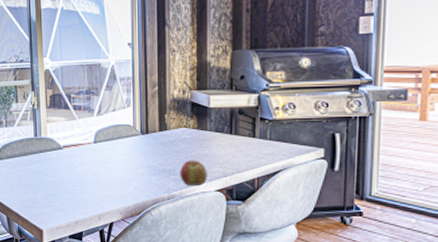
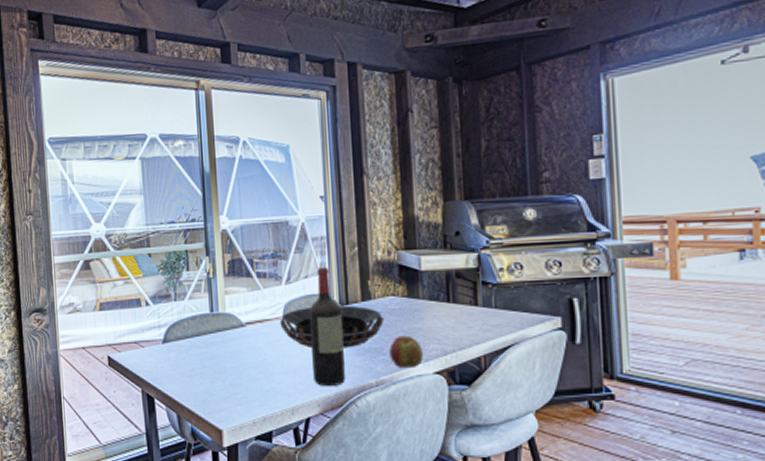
decorative bowl: none [91,134,177,169] -> present [279,305,385,349]
wine bottle: none [116,103,143,198] -> present [310,267,345,386]

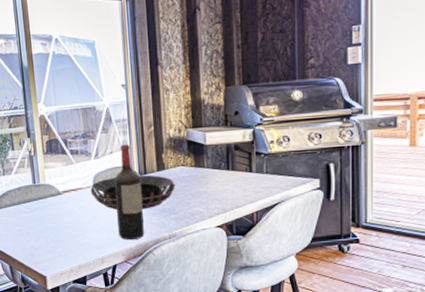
apple: present [389,335,423,367] -> none [180,197,207,223]

